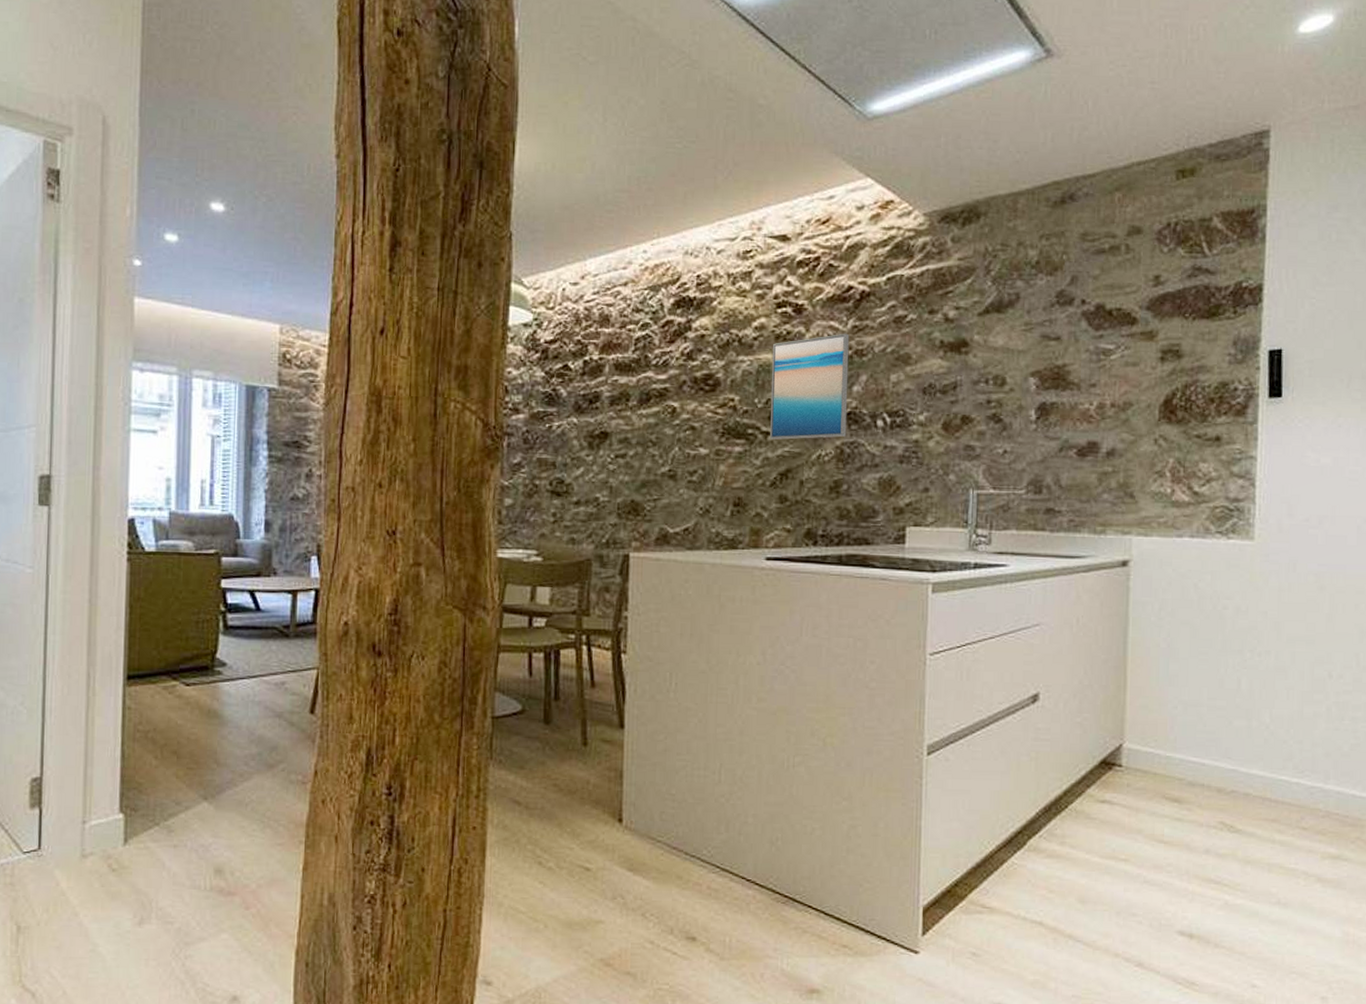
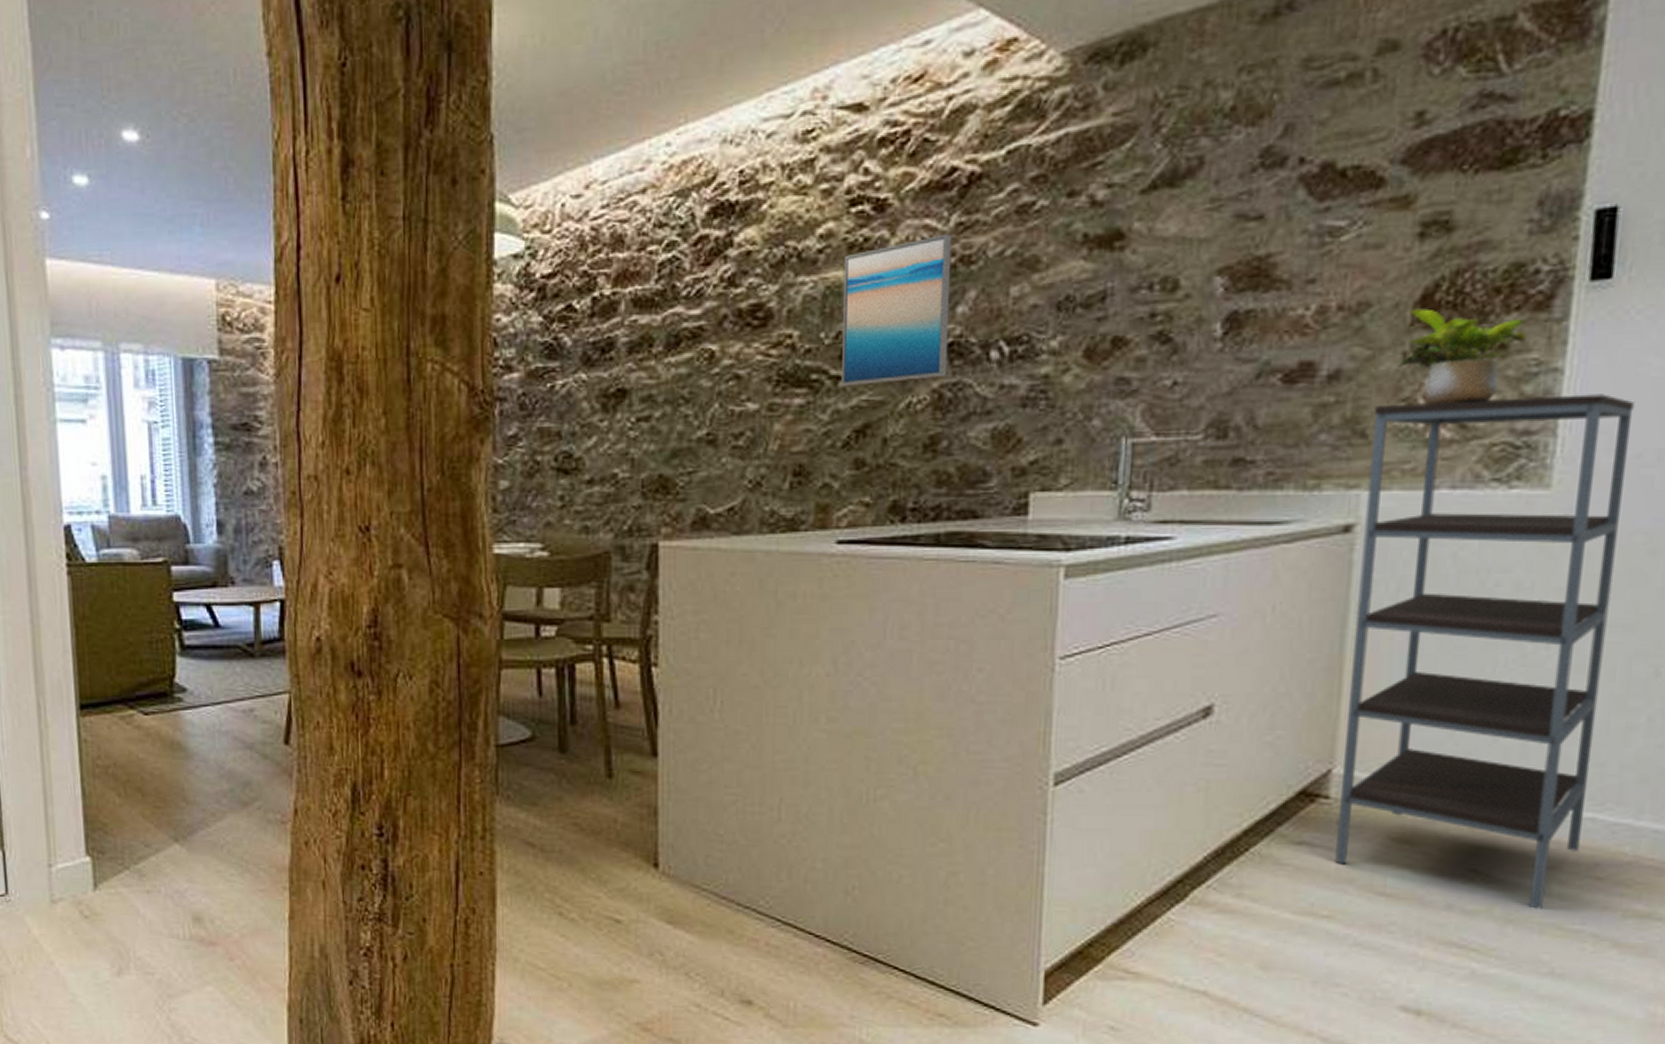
shelving unit: none [1127,475,1302,853] -> present [1334,394,1635,909]
potted plant: none [1151,409,1232,478] -> present [1397,308,1527,405]

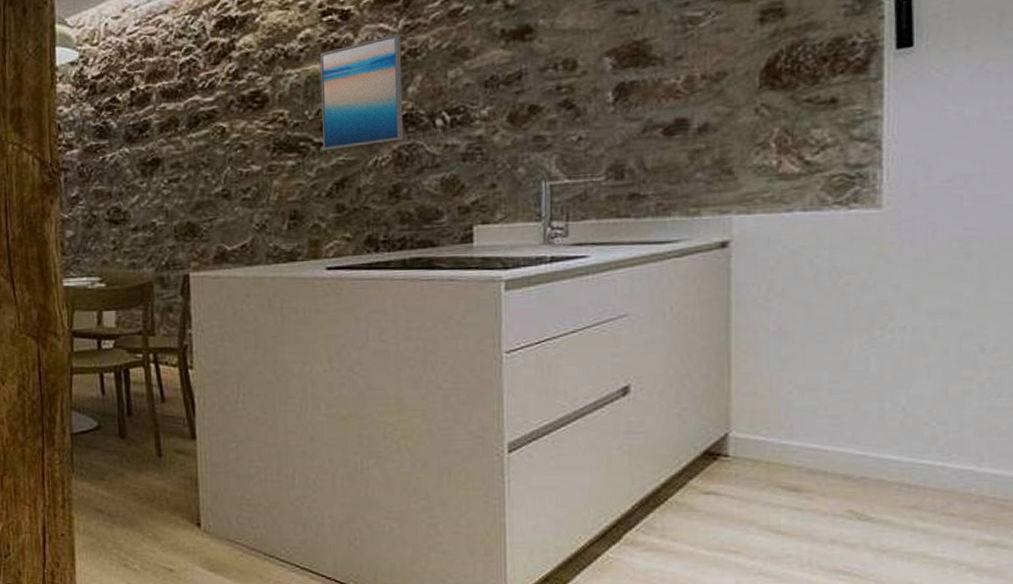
shelving unit: present [1334,394,1635,909] -> none [736,134,941,541]
potted plant: present [1397,308,1527,405] -> none [752,75,851,148]

